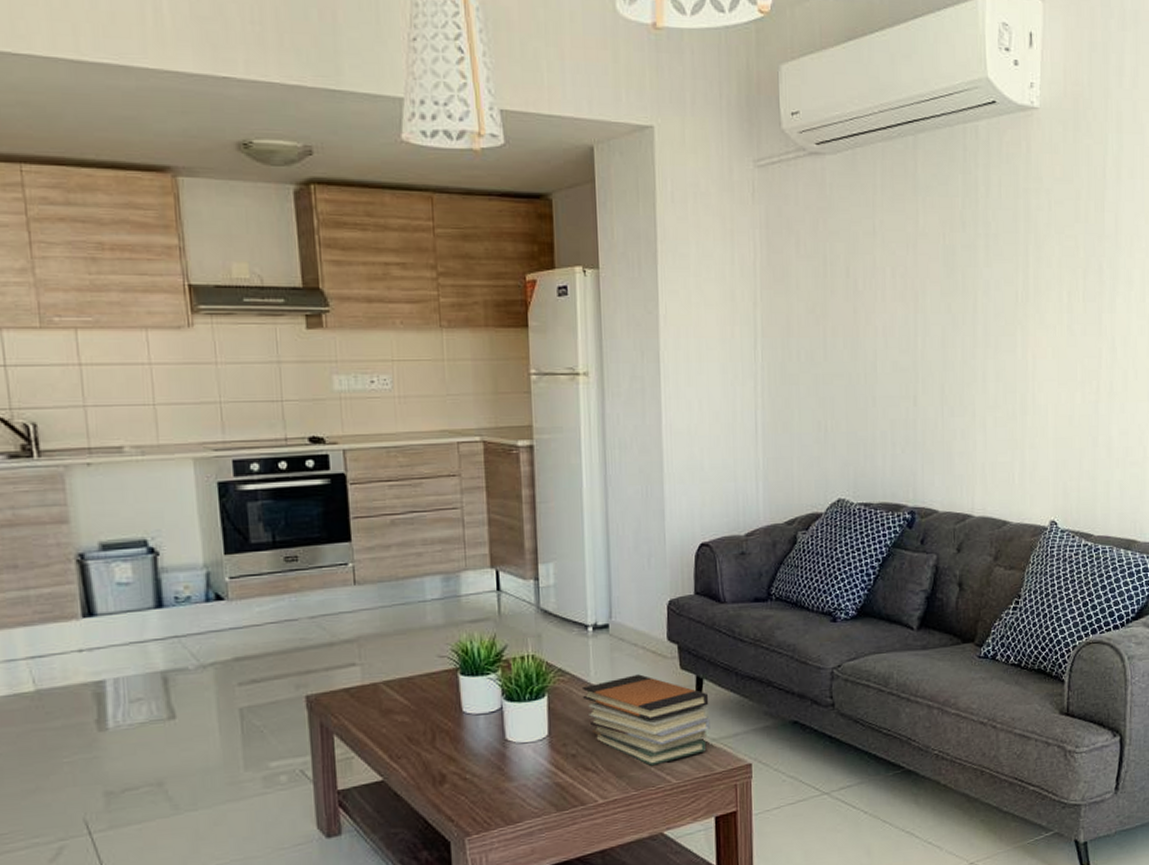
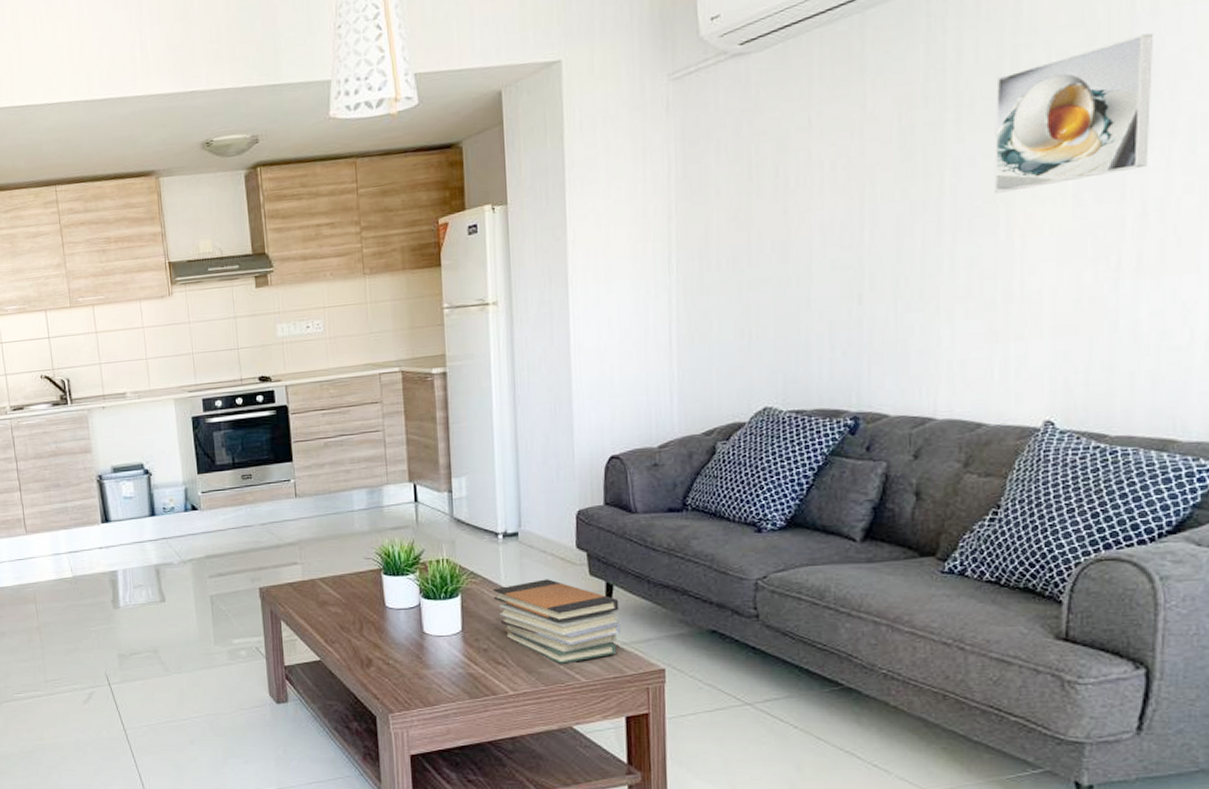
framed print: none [1013,197,1117,317] -> present [994,33,1153,194]

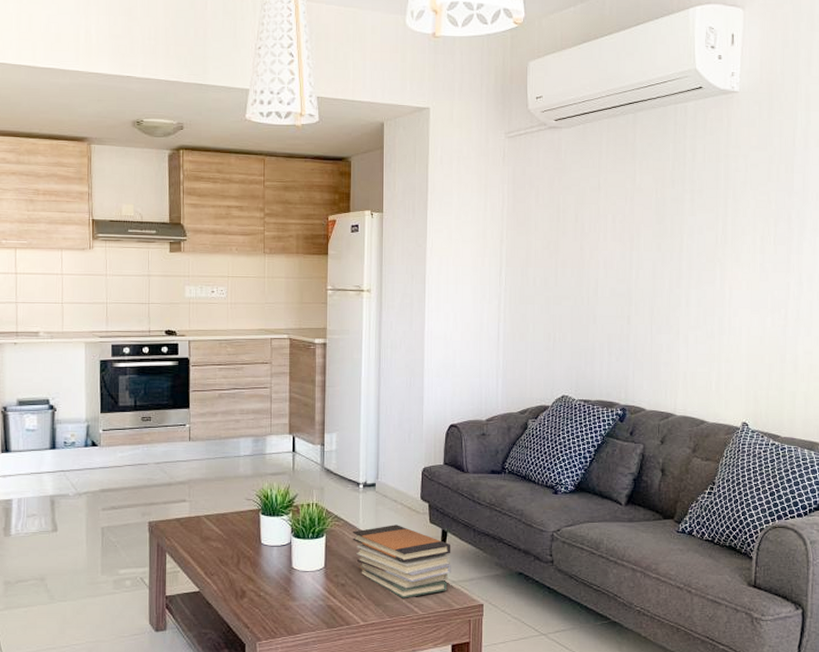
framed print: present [994,33,1153,194] -> none [714,161,805,256]

